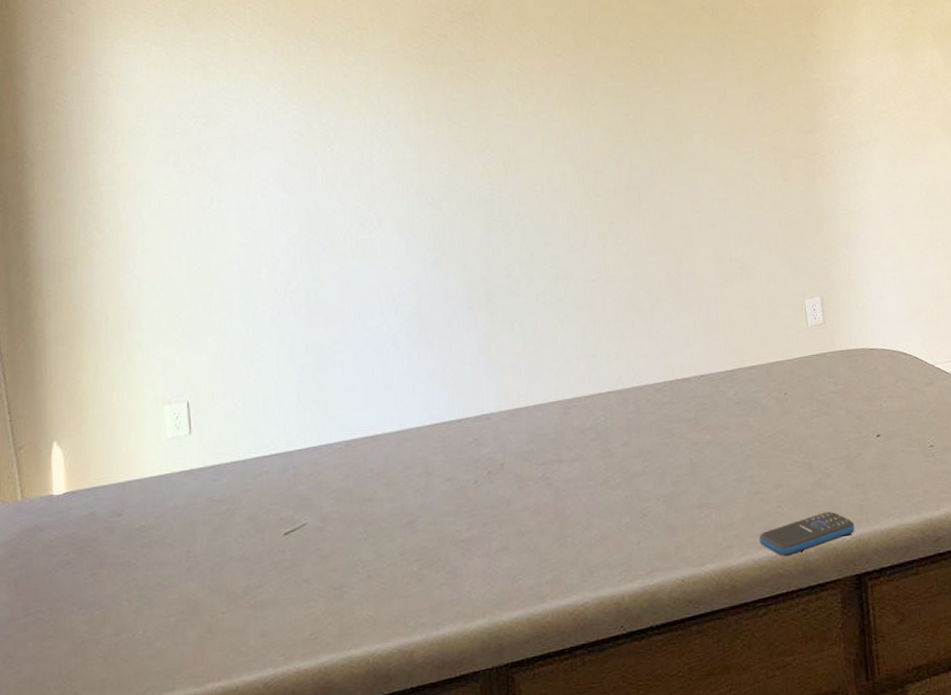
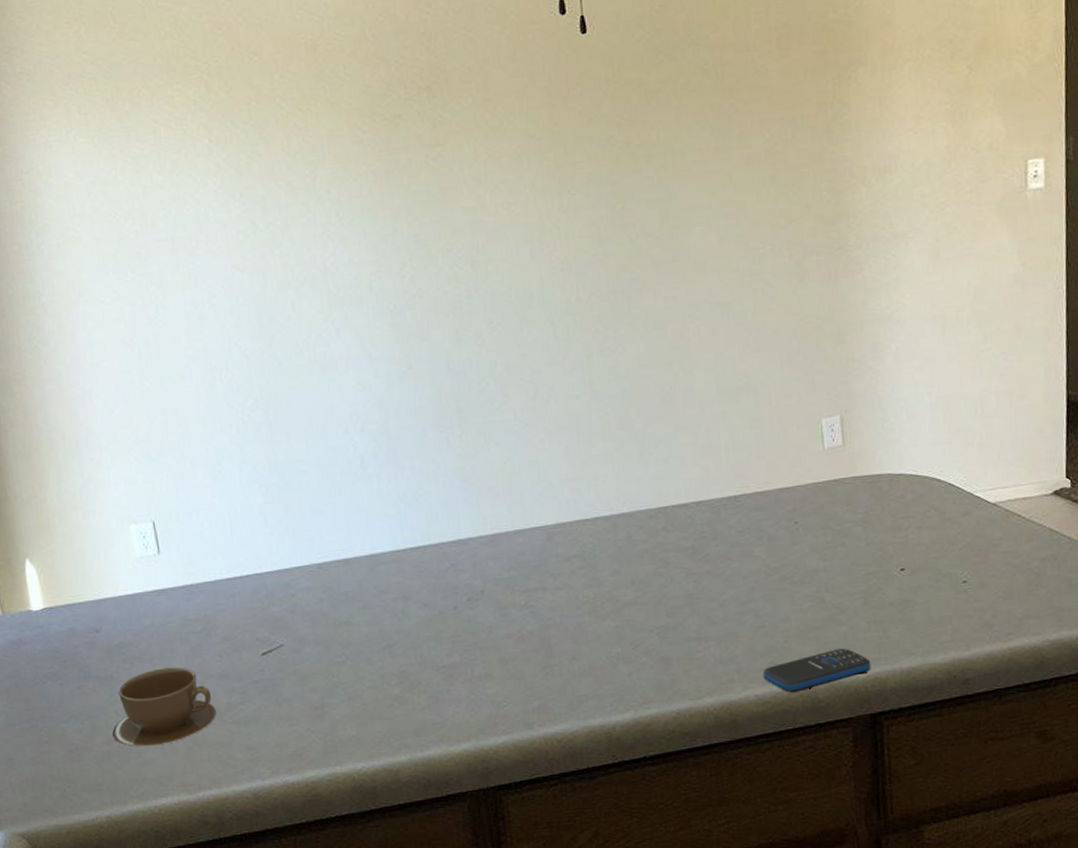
teacup: none [123,550,233,638] -> present [112,667,217,747]

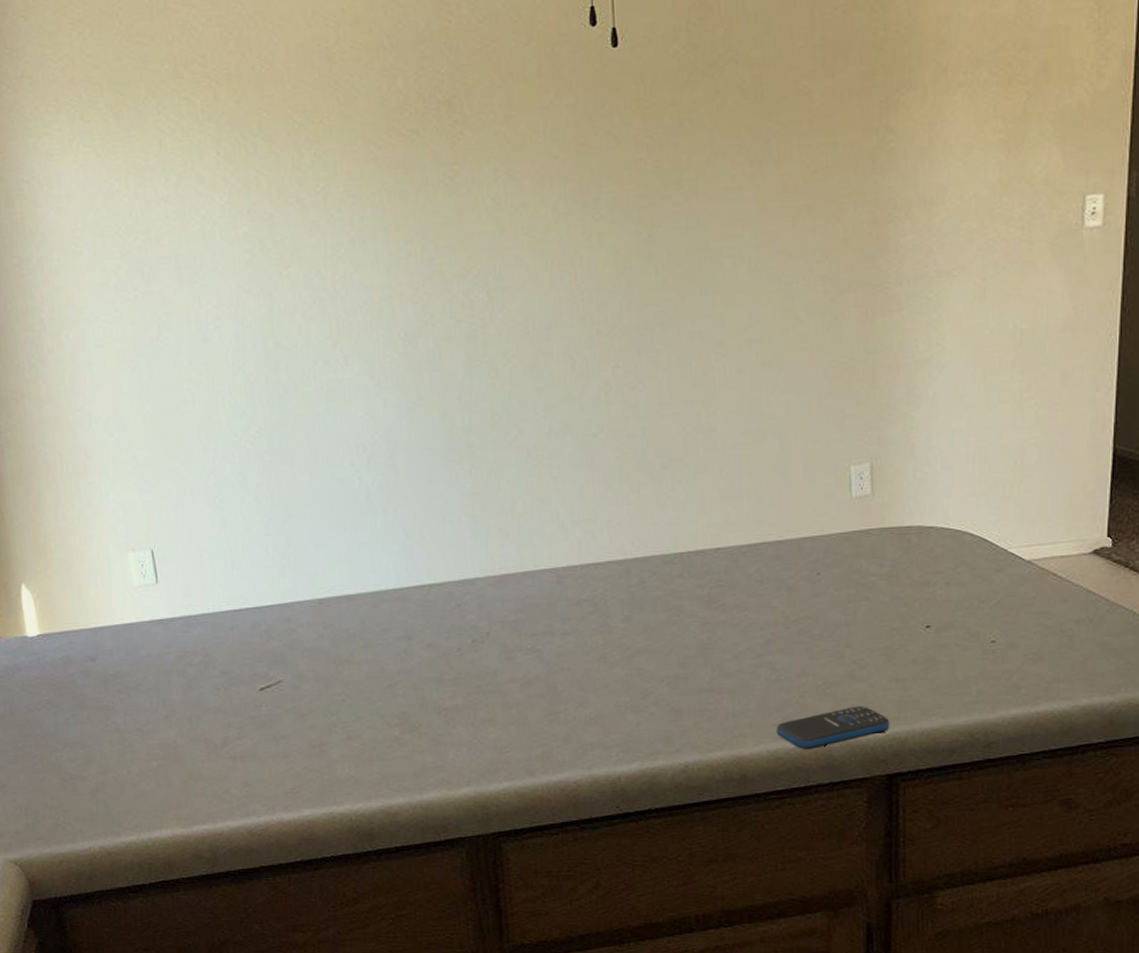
teacup: present [112,667,217,747] -> none [107,699,213,779]

